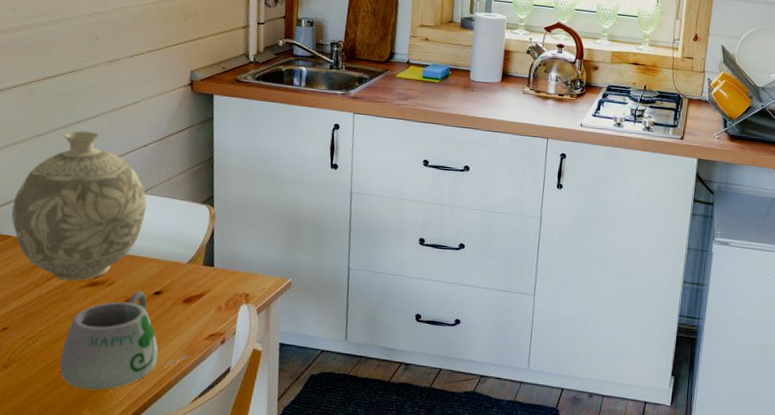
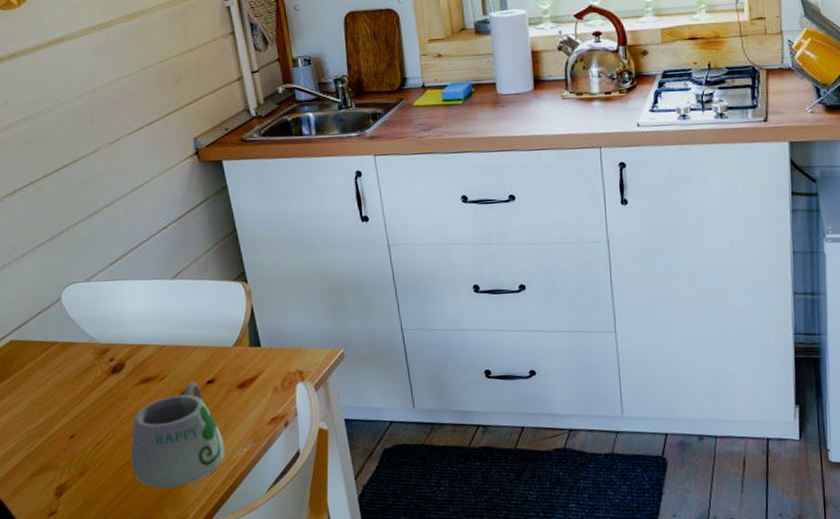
decorative vase: present [11,130,147,281] -> none [51,221,181,381]

